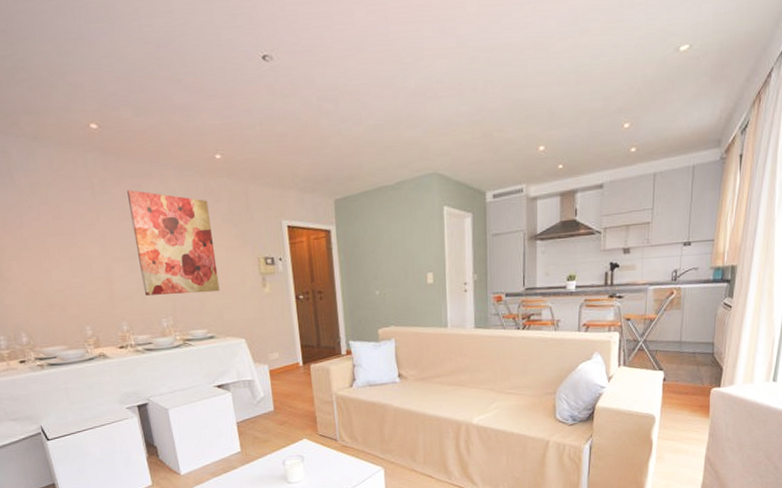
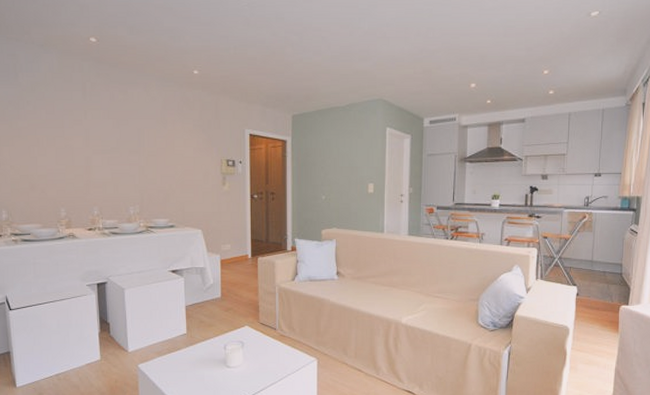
wall art: present [127,190,220,296] -> none [114,94,184,186]

